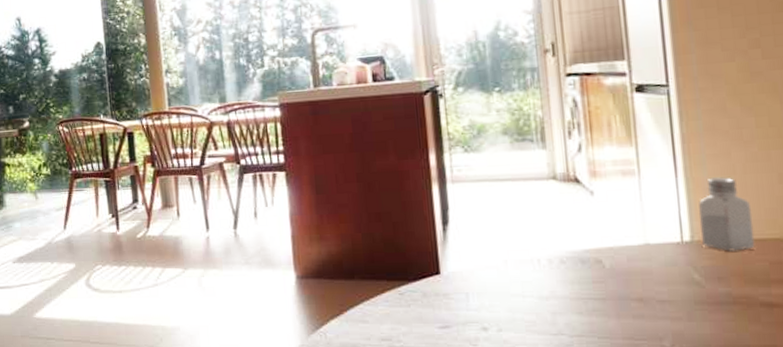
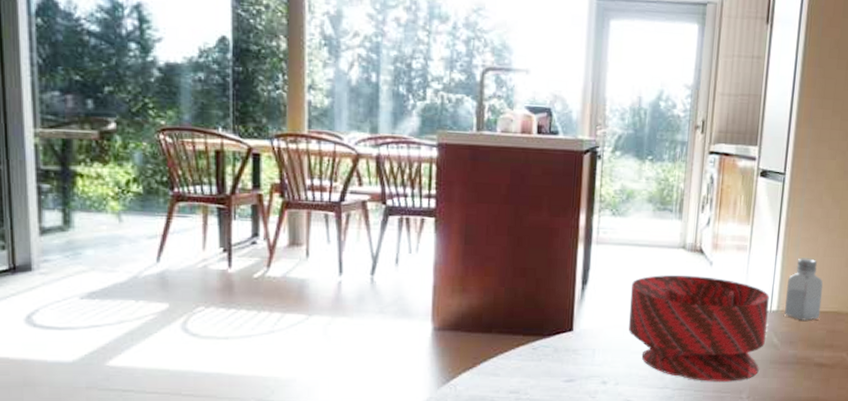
bowl: none [498,208,683,327] -> present [629,274,769,382]

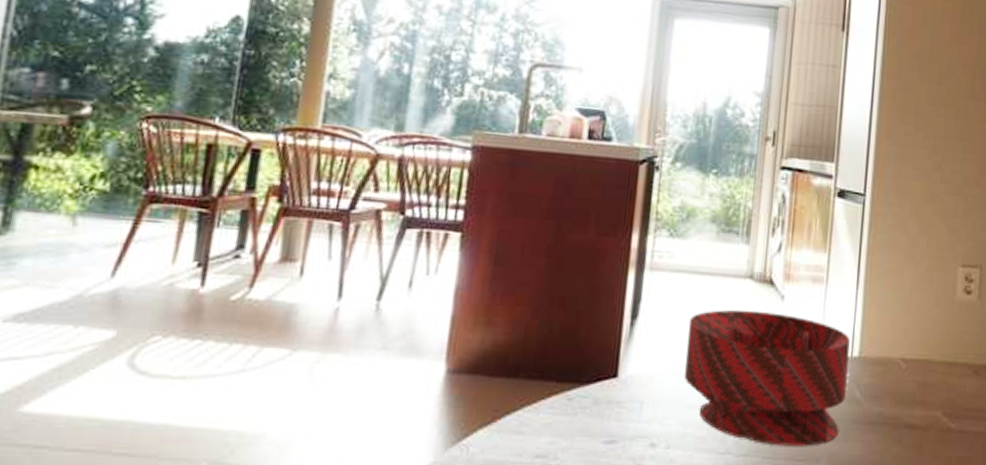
saltshaker: present [785,258,824,321] -> none [868,293,912,370]

